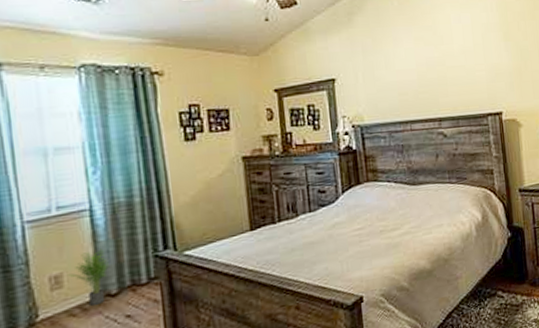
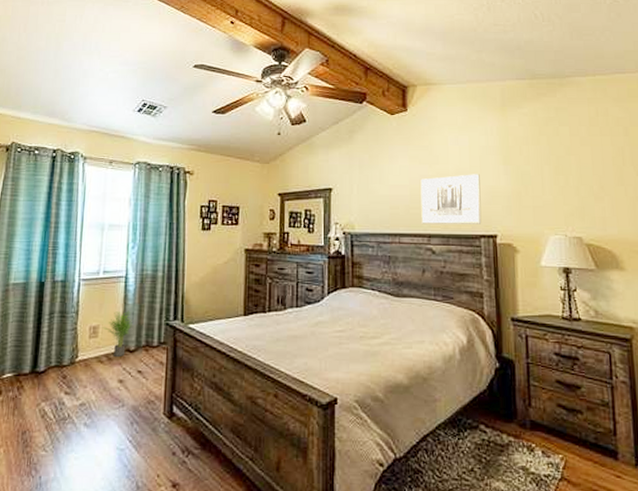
wall art: none [427,52,488,108] -> present [420,174,482,224]

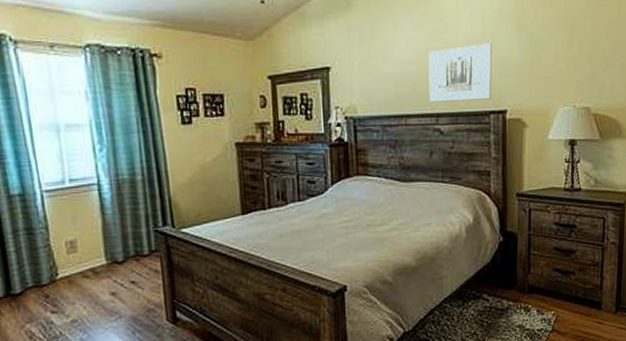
potted plant: present [103,310,132,357] -> none [81,220,116,270]

